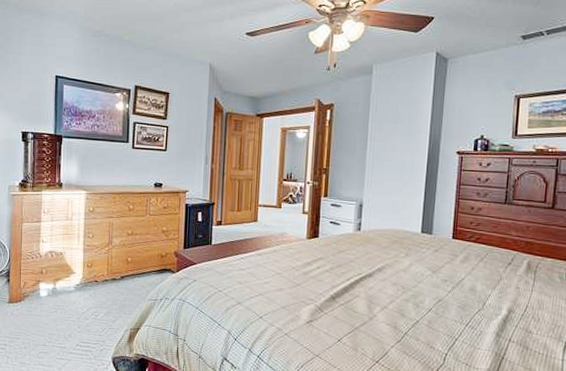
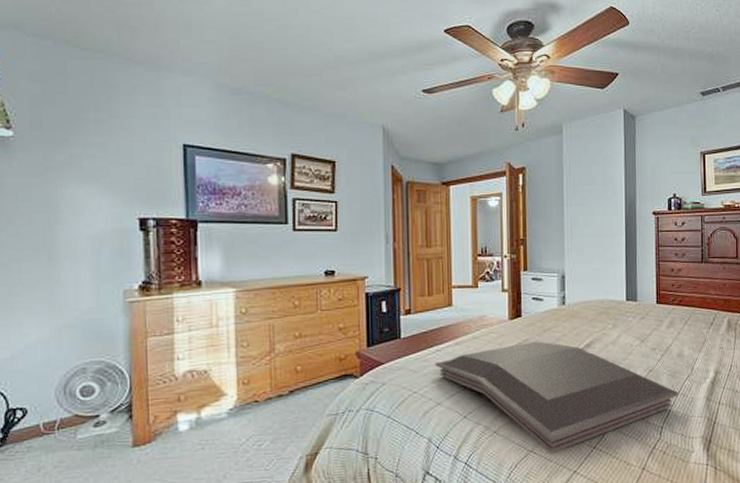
serving tray: none [239,260,467,361] -> present [435,341,679,453]

